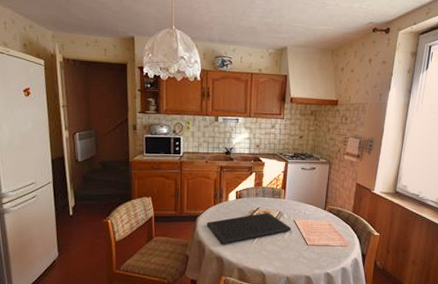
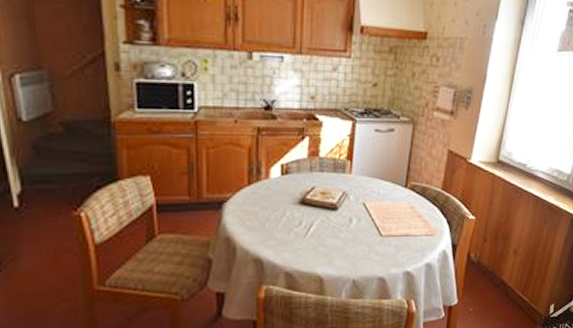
cutting board: present [206,213,292,244] -> none [237,194,360,240]

